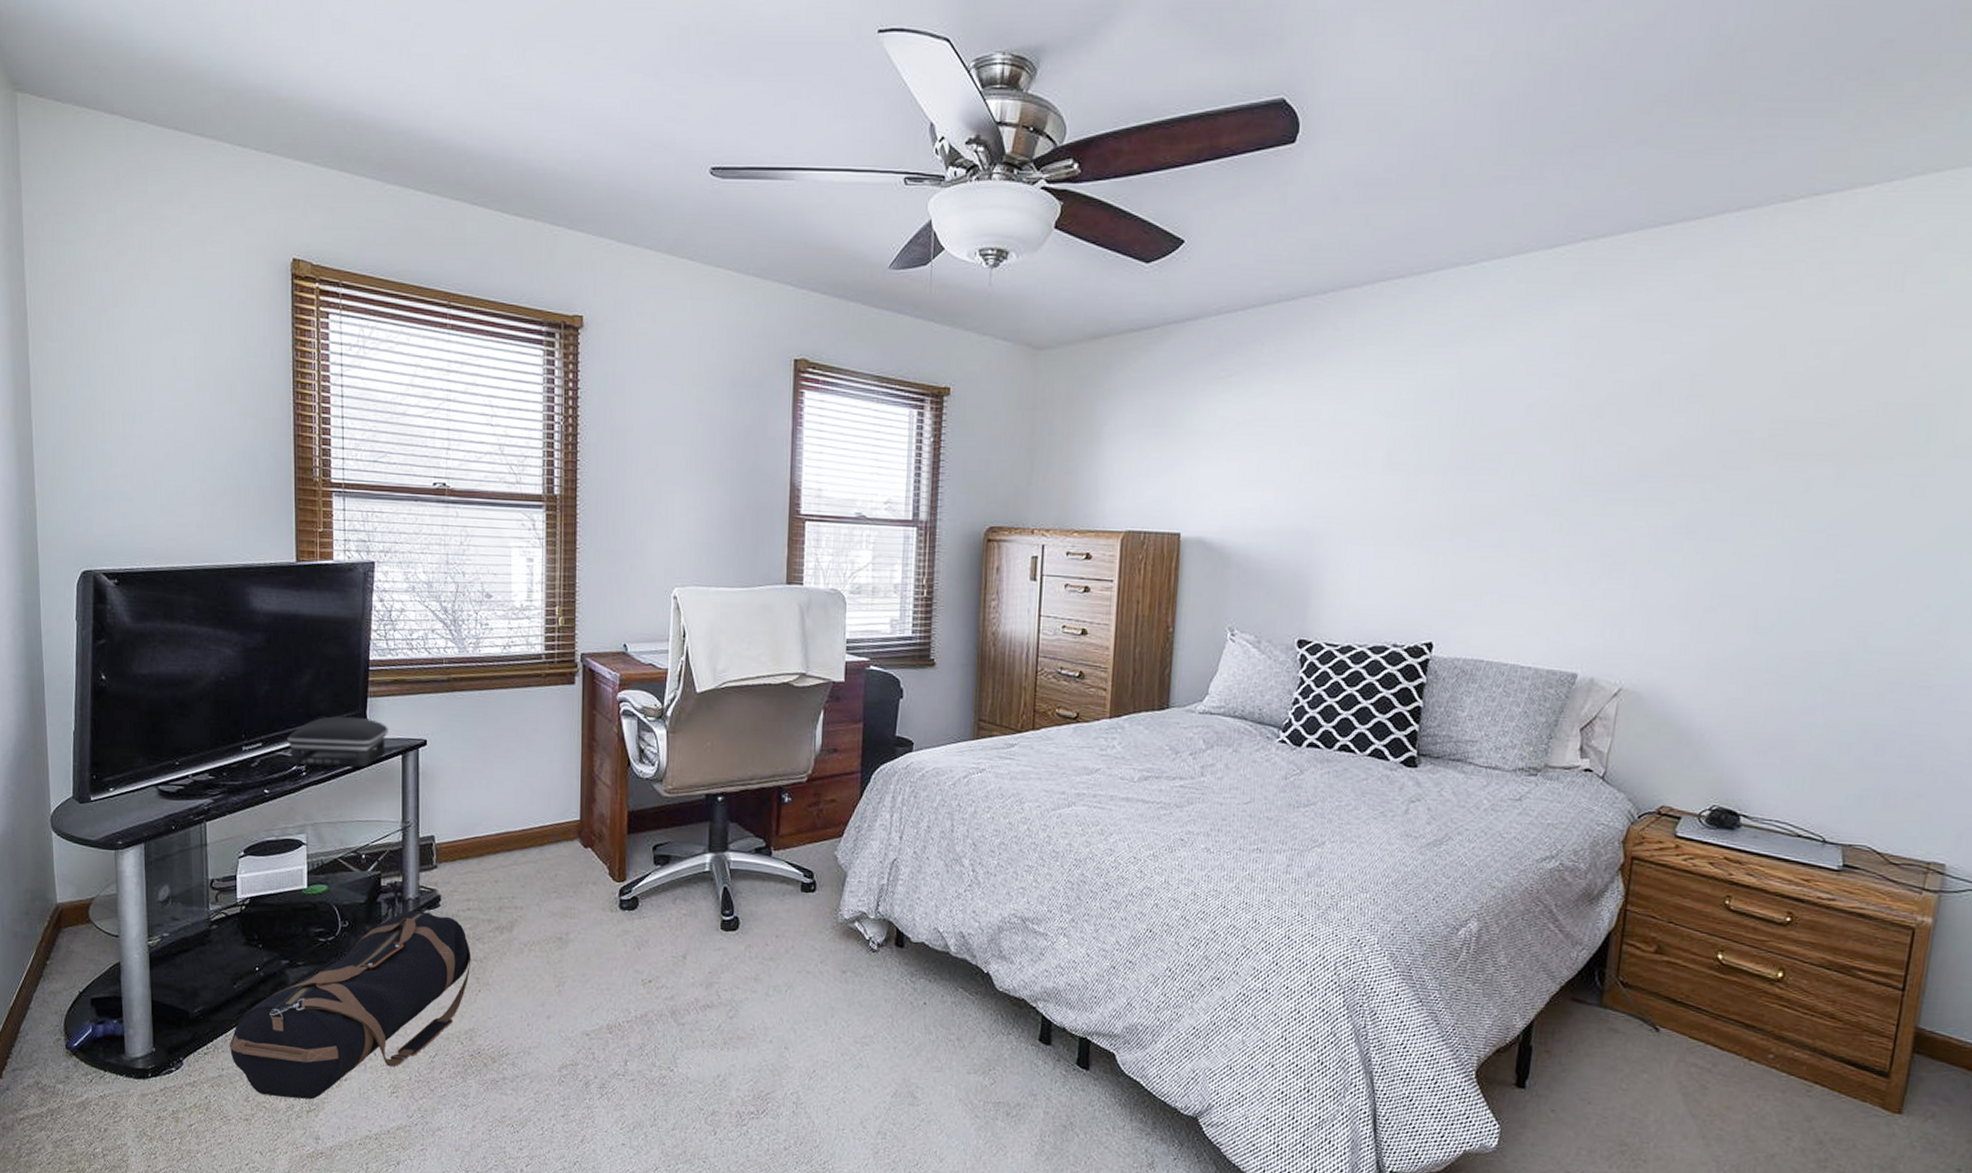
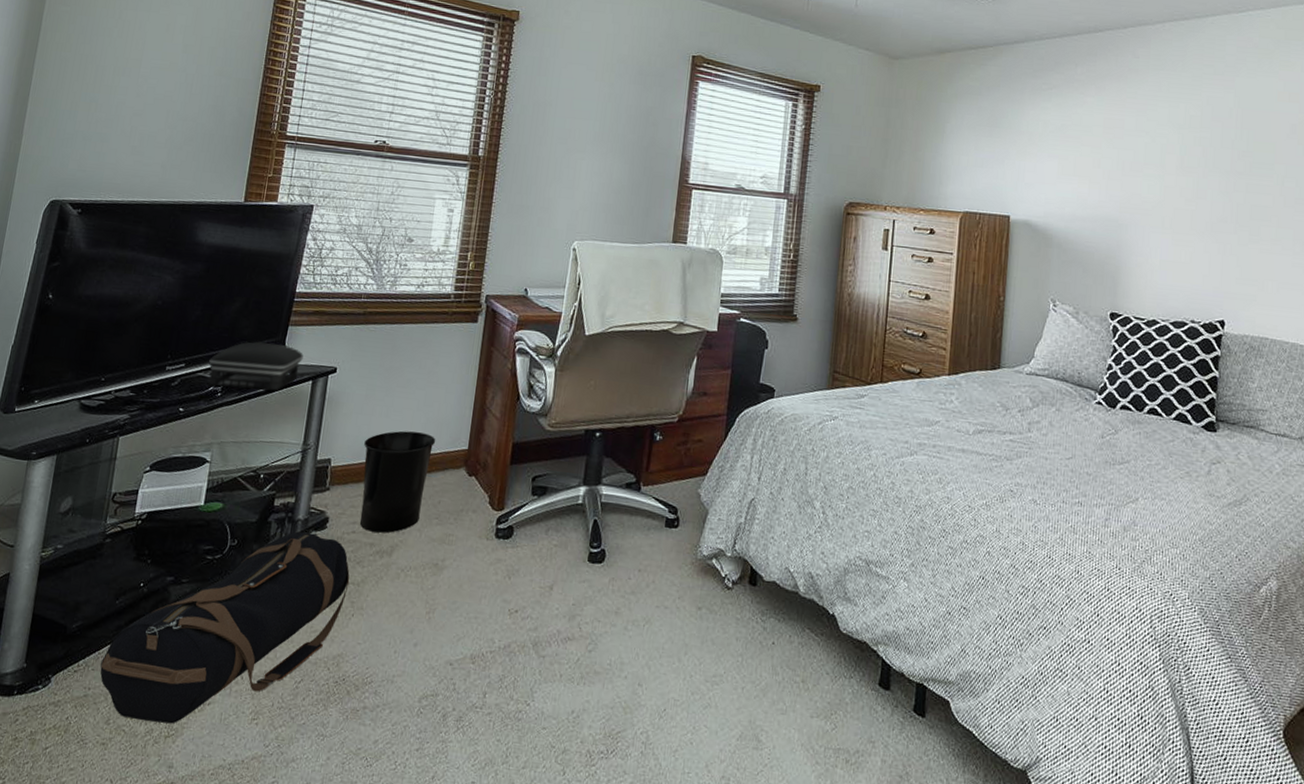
waste bin: none [468,803,545,909] -> present [359,431,436,533]

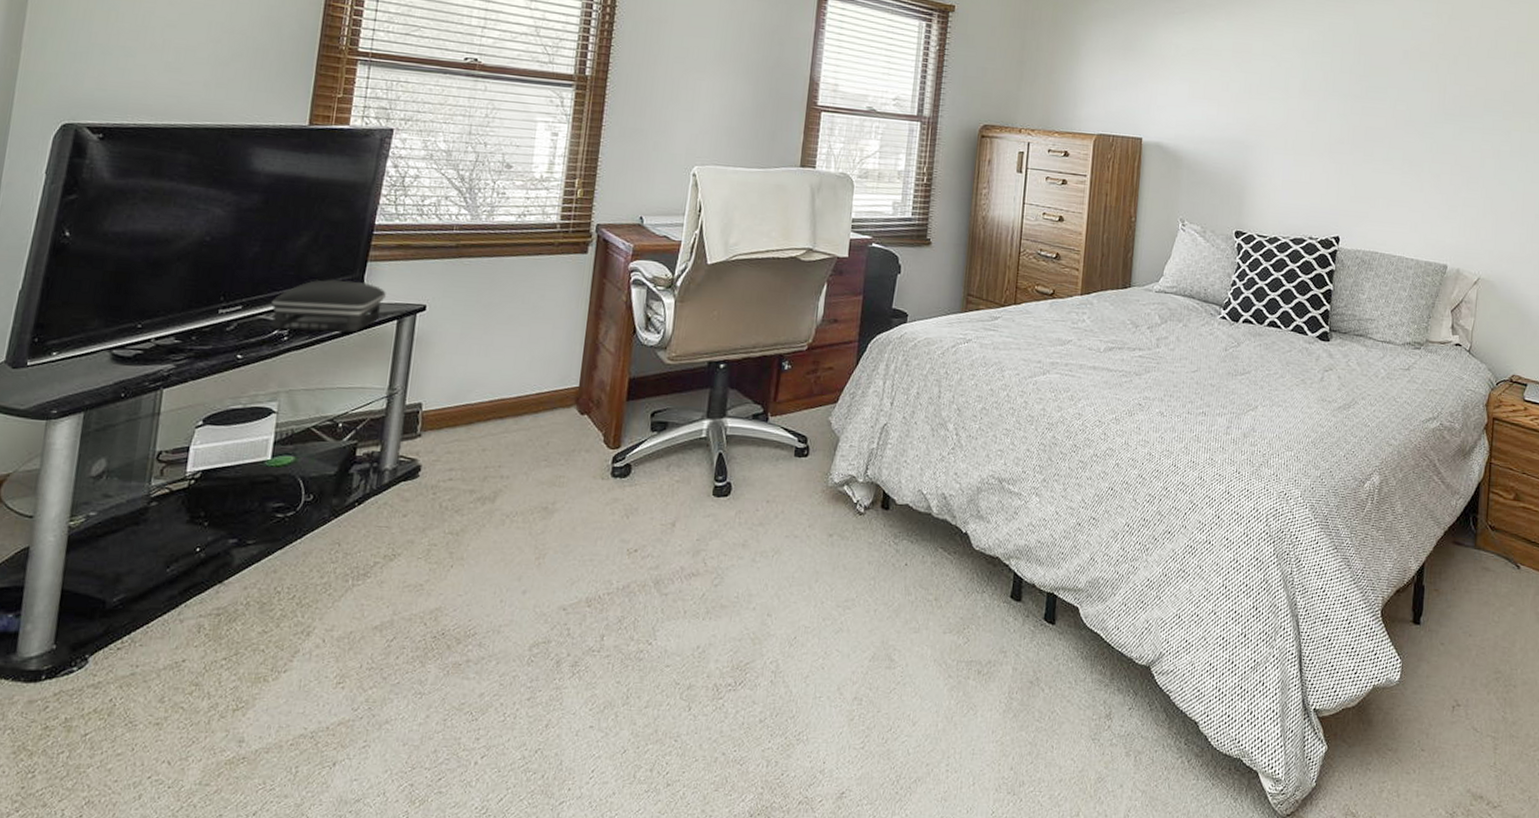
duffel bag: present [100,530,350,724] -> none [149,480,448,696]
waste bin: present [359,431,436,533] -> none [457,370,543,479]

